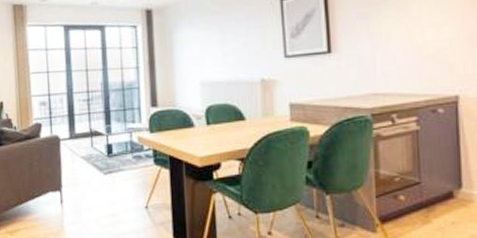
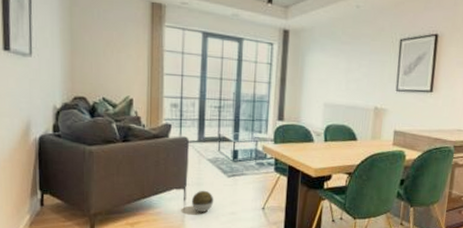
decorative ball: none [68,191,93,215] -> present [191,190,214,212]

